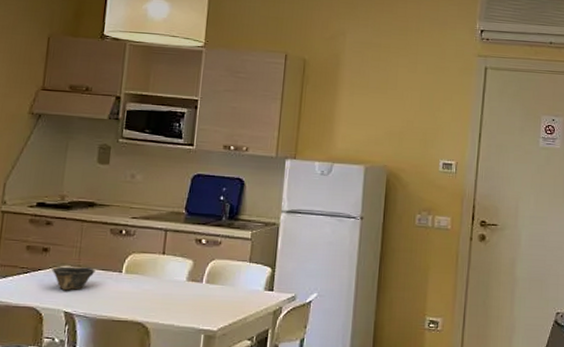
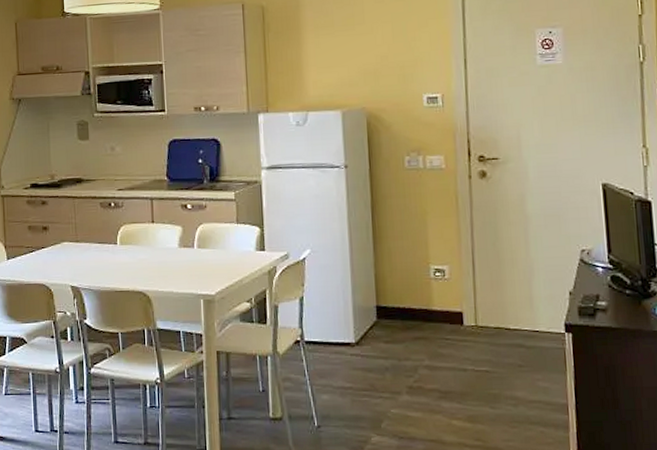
bowl: present [52,265,96,291] -> none [53,241,93,266]

